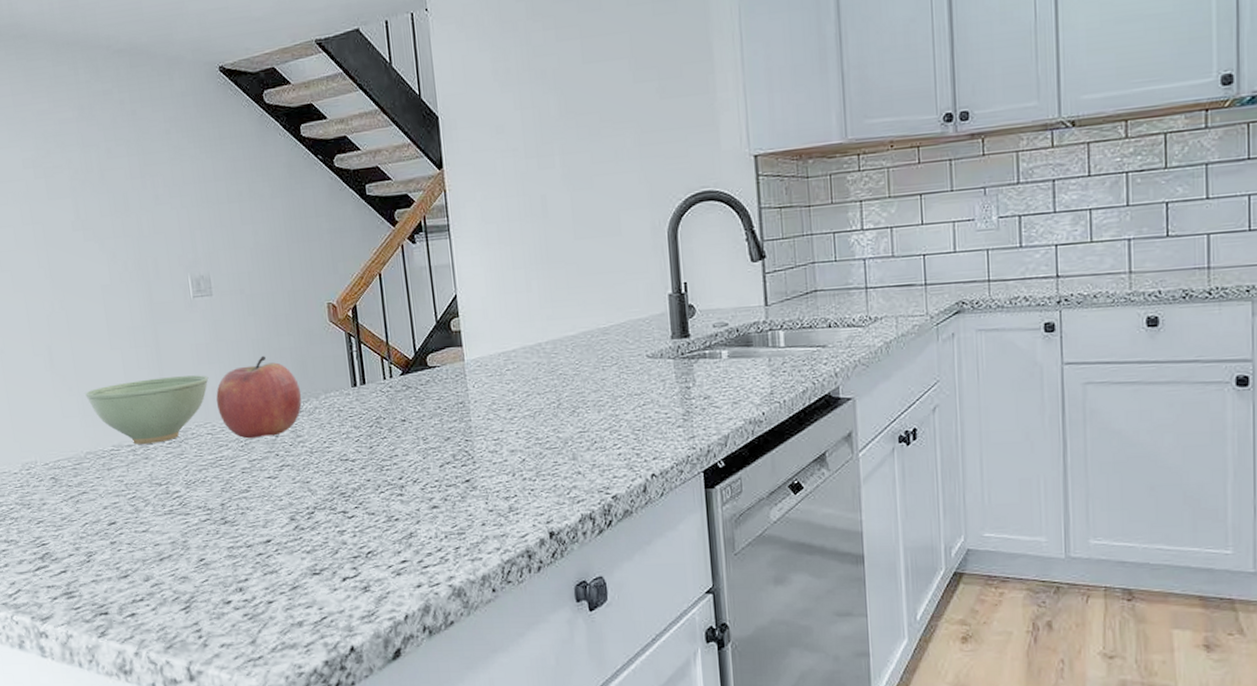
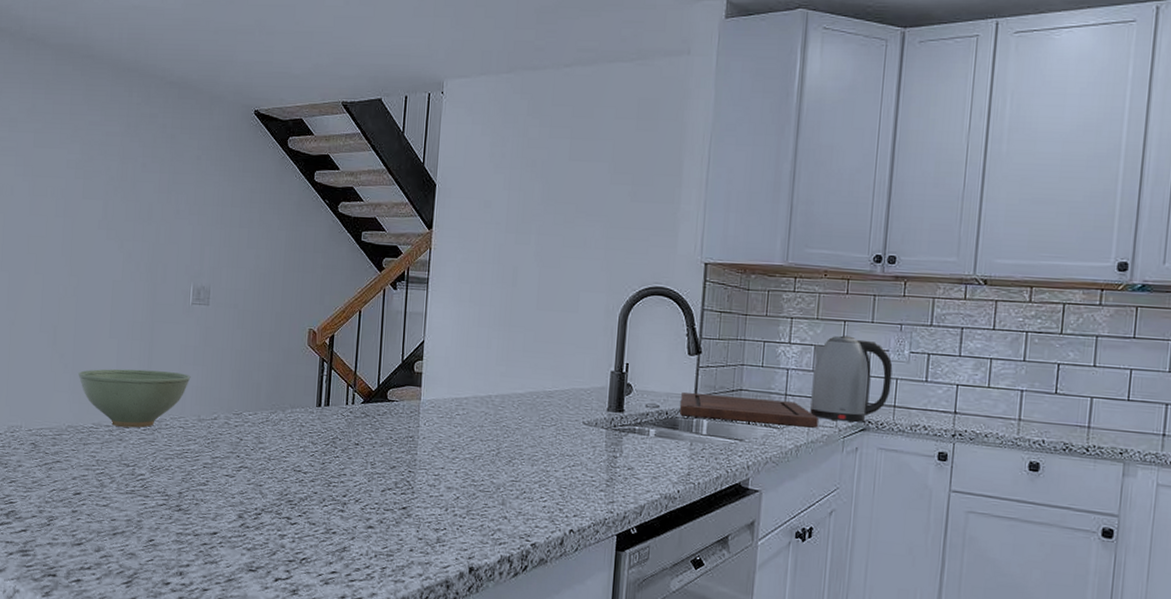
fruit: present [216,356,302,439] -> none [193,366,271,439]
cutting board: none [750,294,907,331] -> present [680,392,818,428]
kettle: none [890,210,982,308] -> present [809,335,893,423]

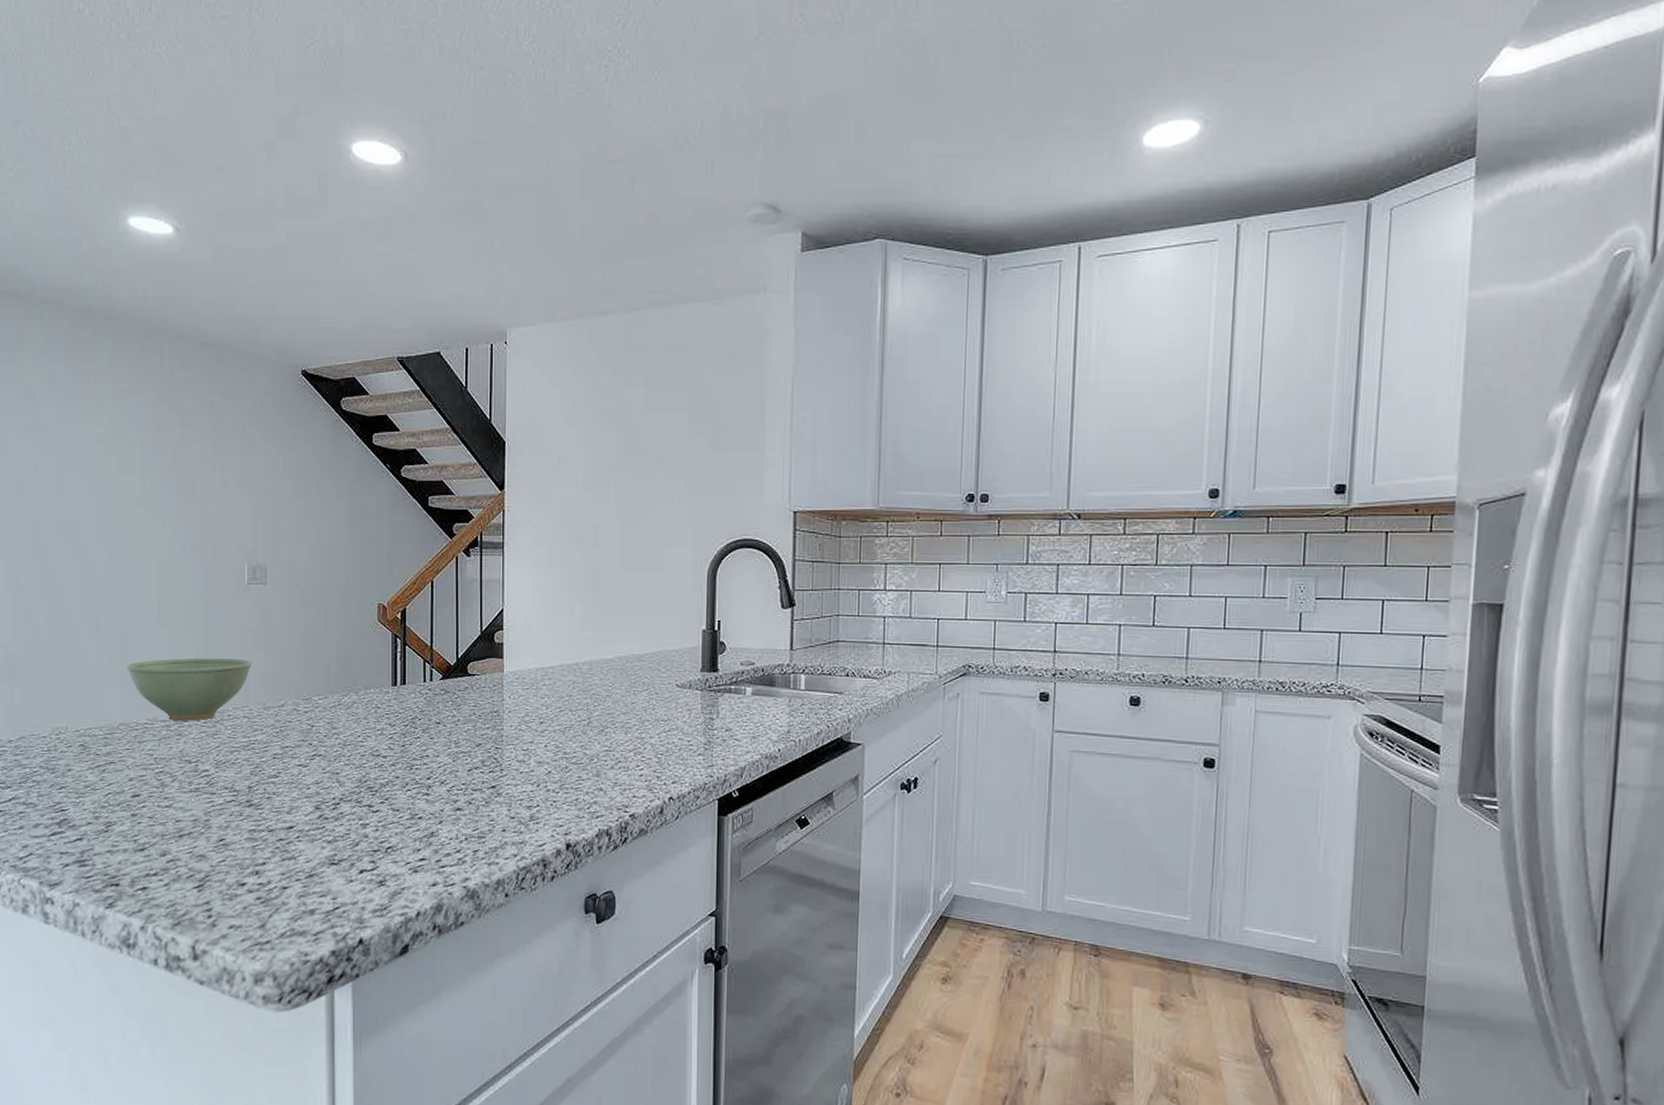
cutting board: present [680,392,818,428] -> none [776,648,918,676]
kettle: present [809,335,893,423] -> none [908,579,990,668]

